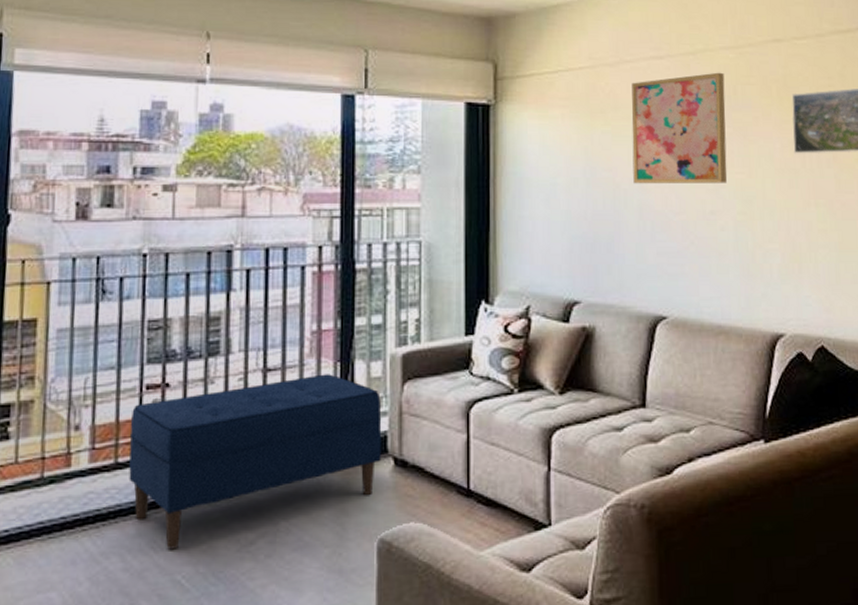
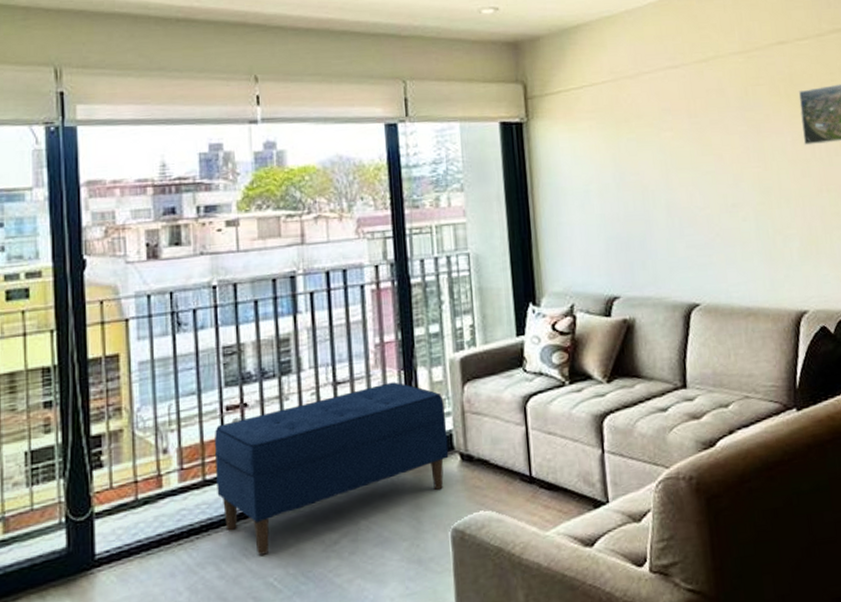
wall art: present [632,72,727,184] -> none [651,76,745,185]

